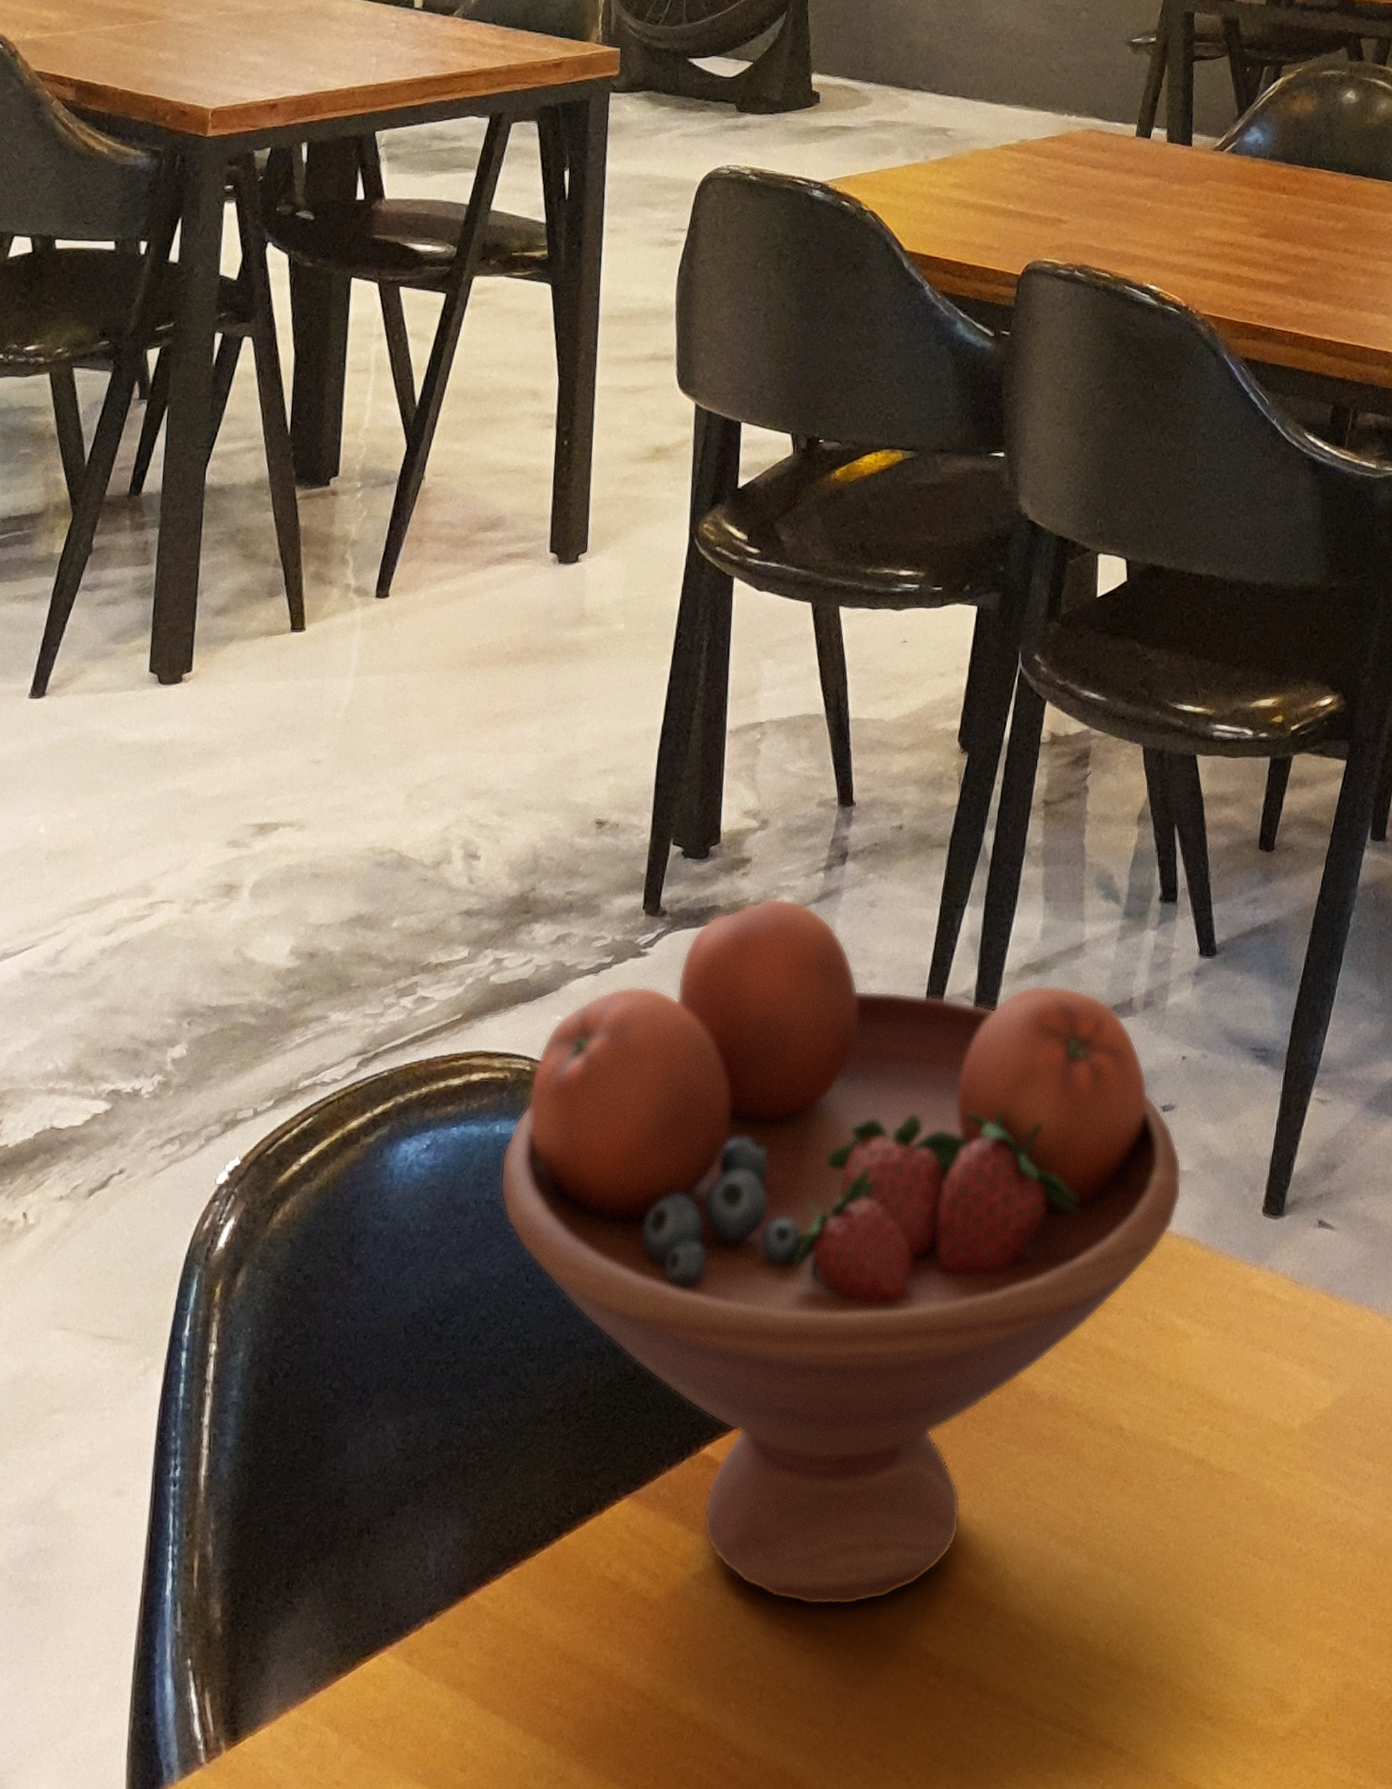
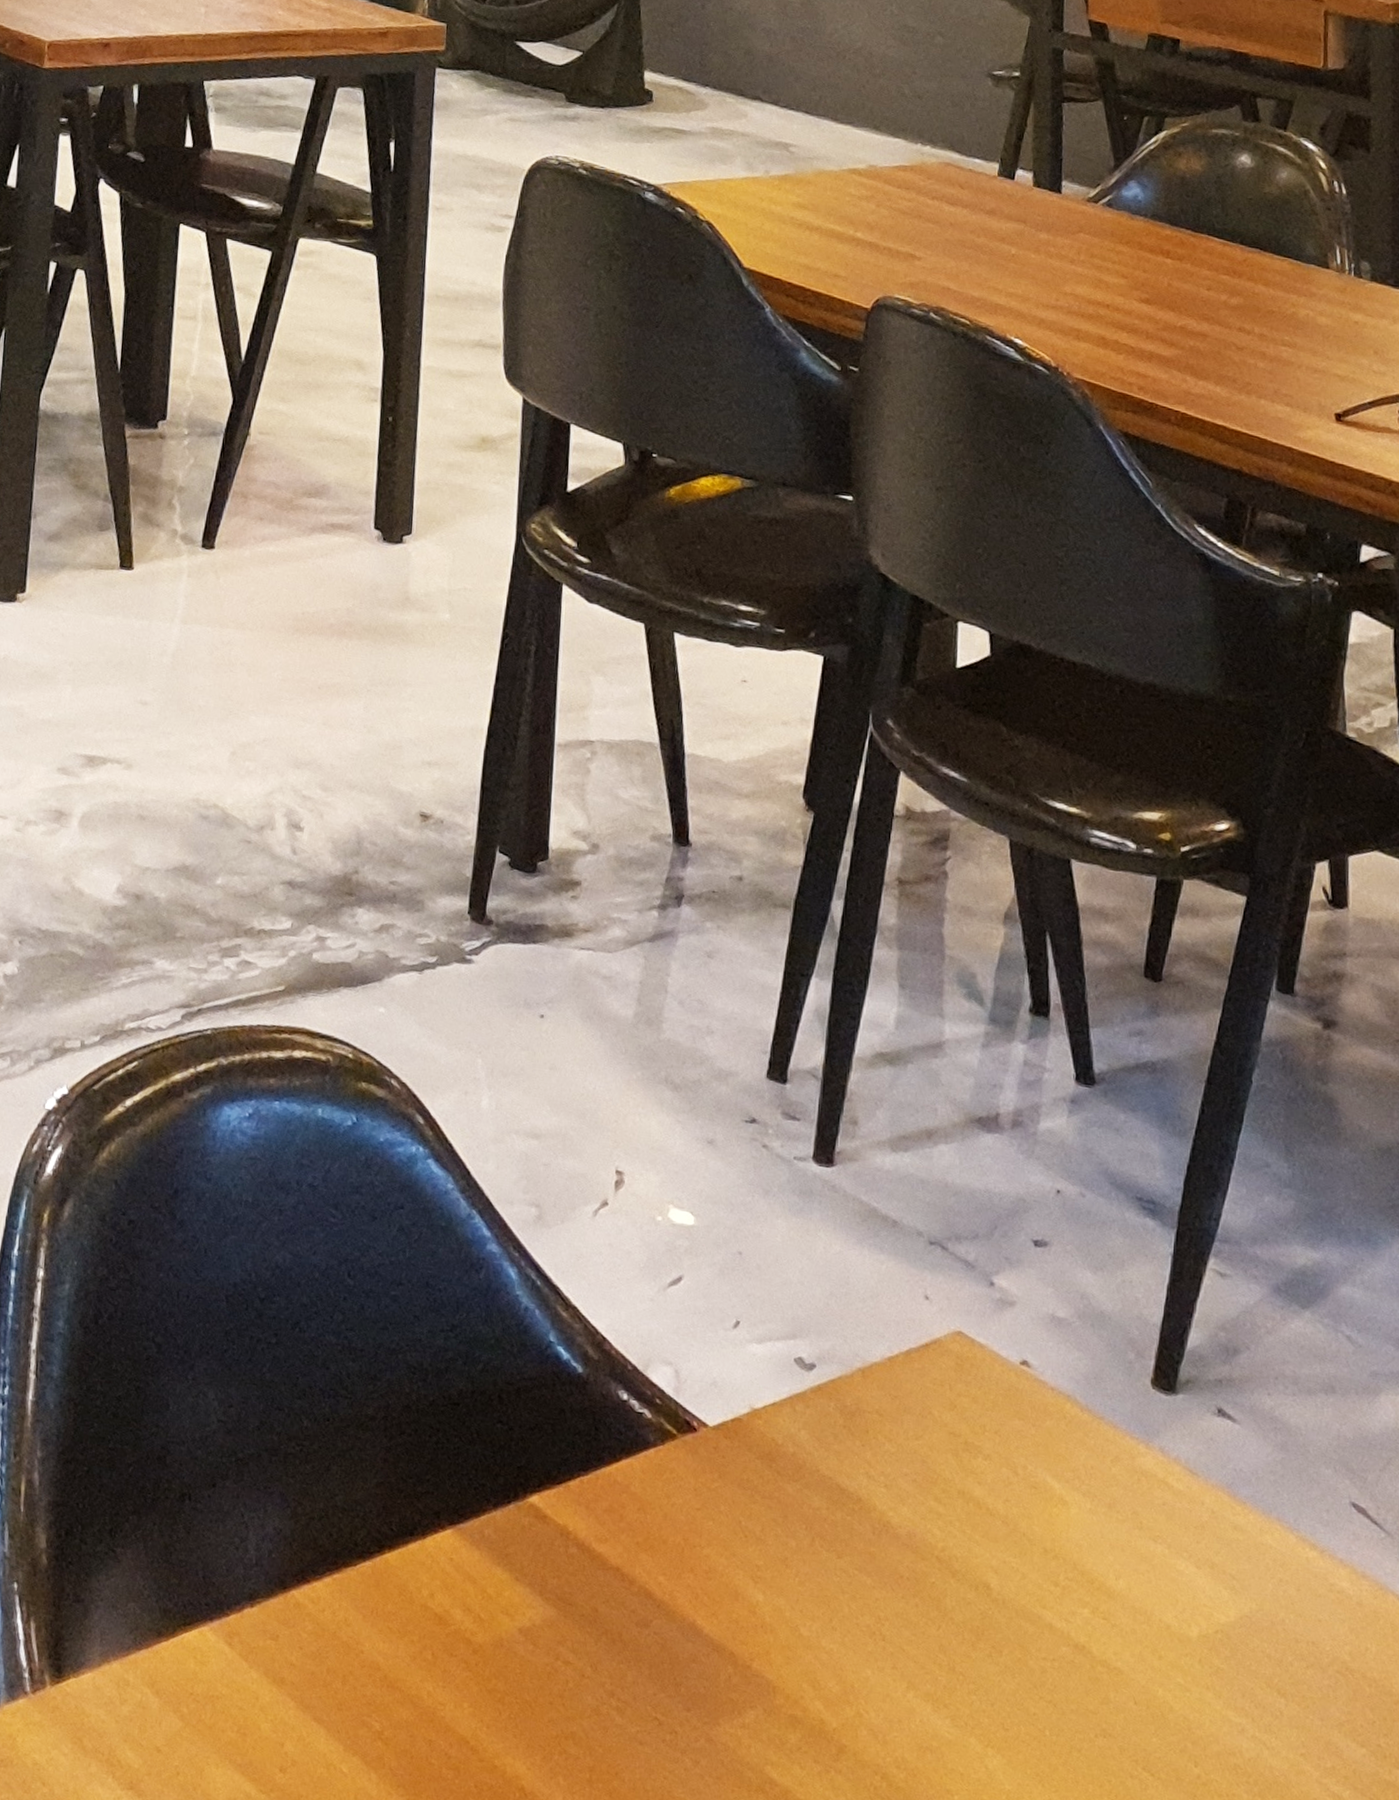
fruit bowl: present [499,898,1182,1606] -> none [321,928,1057,1708]

